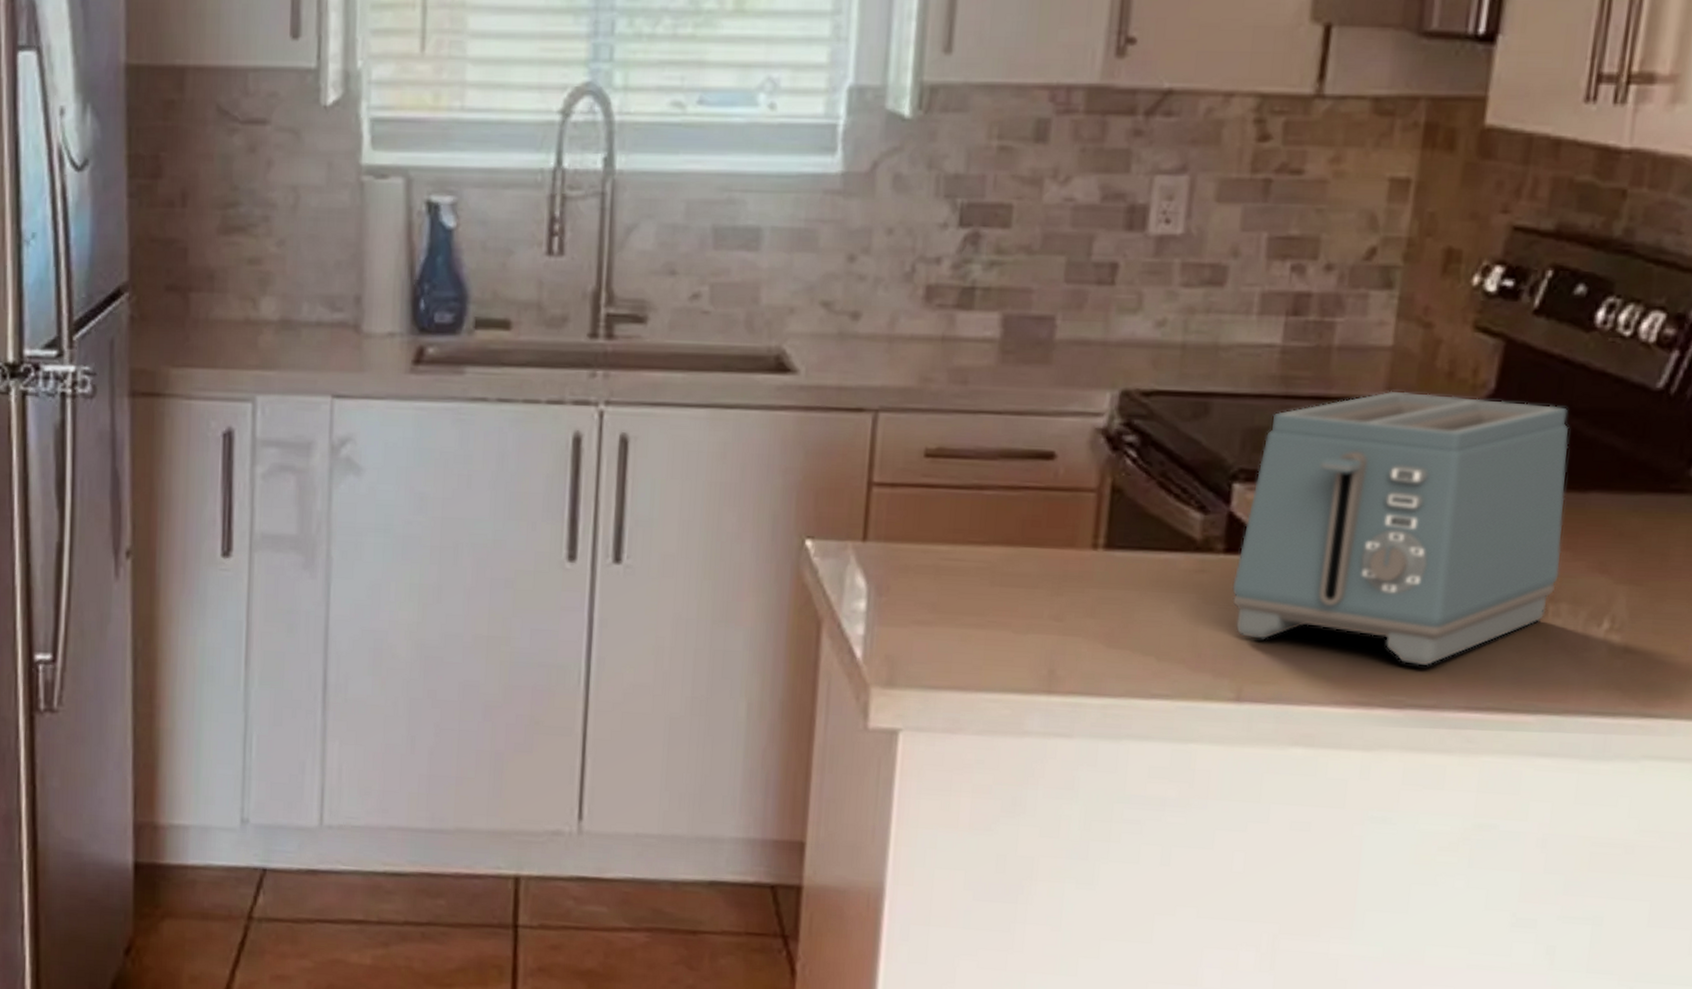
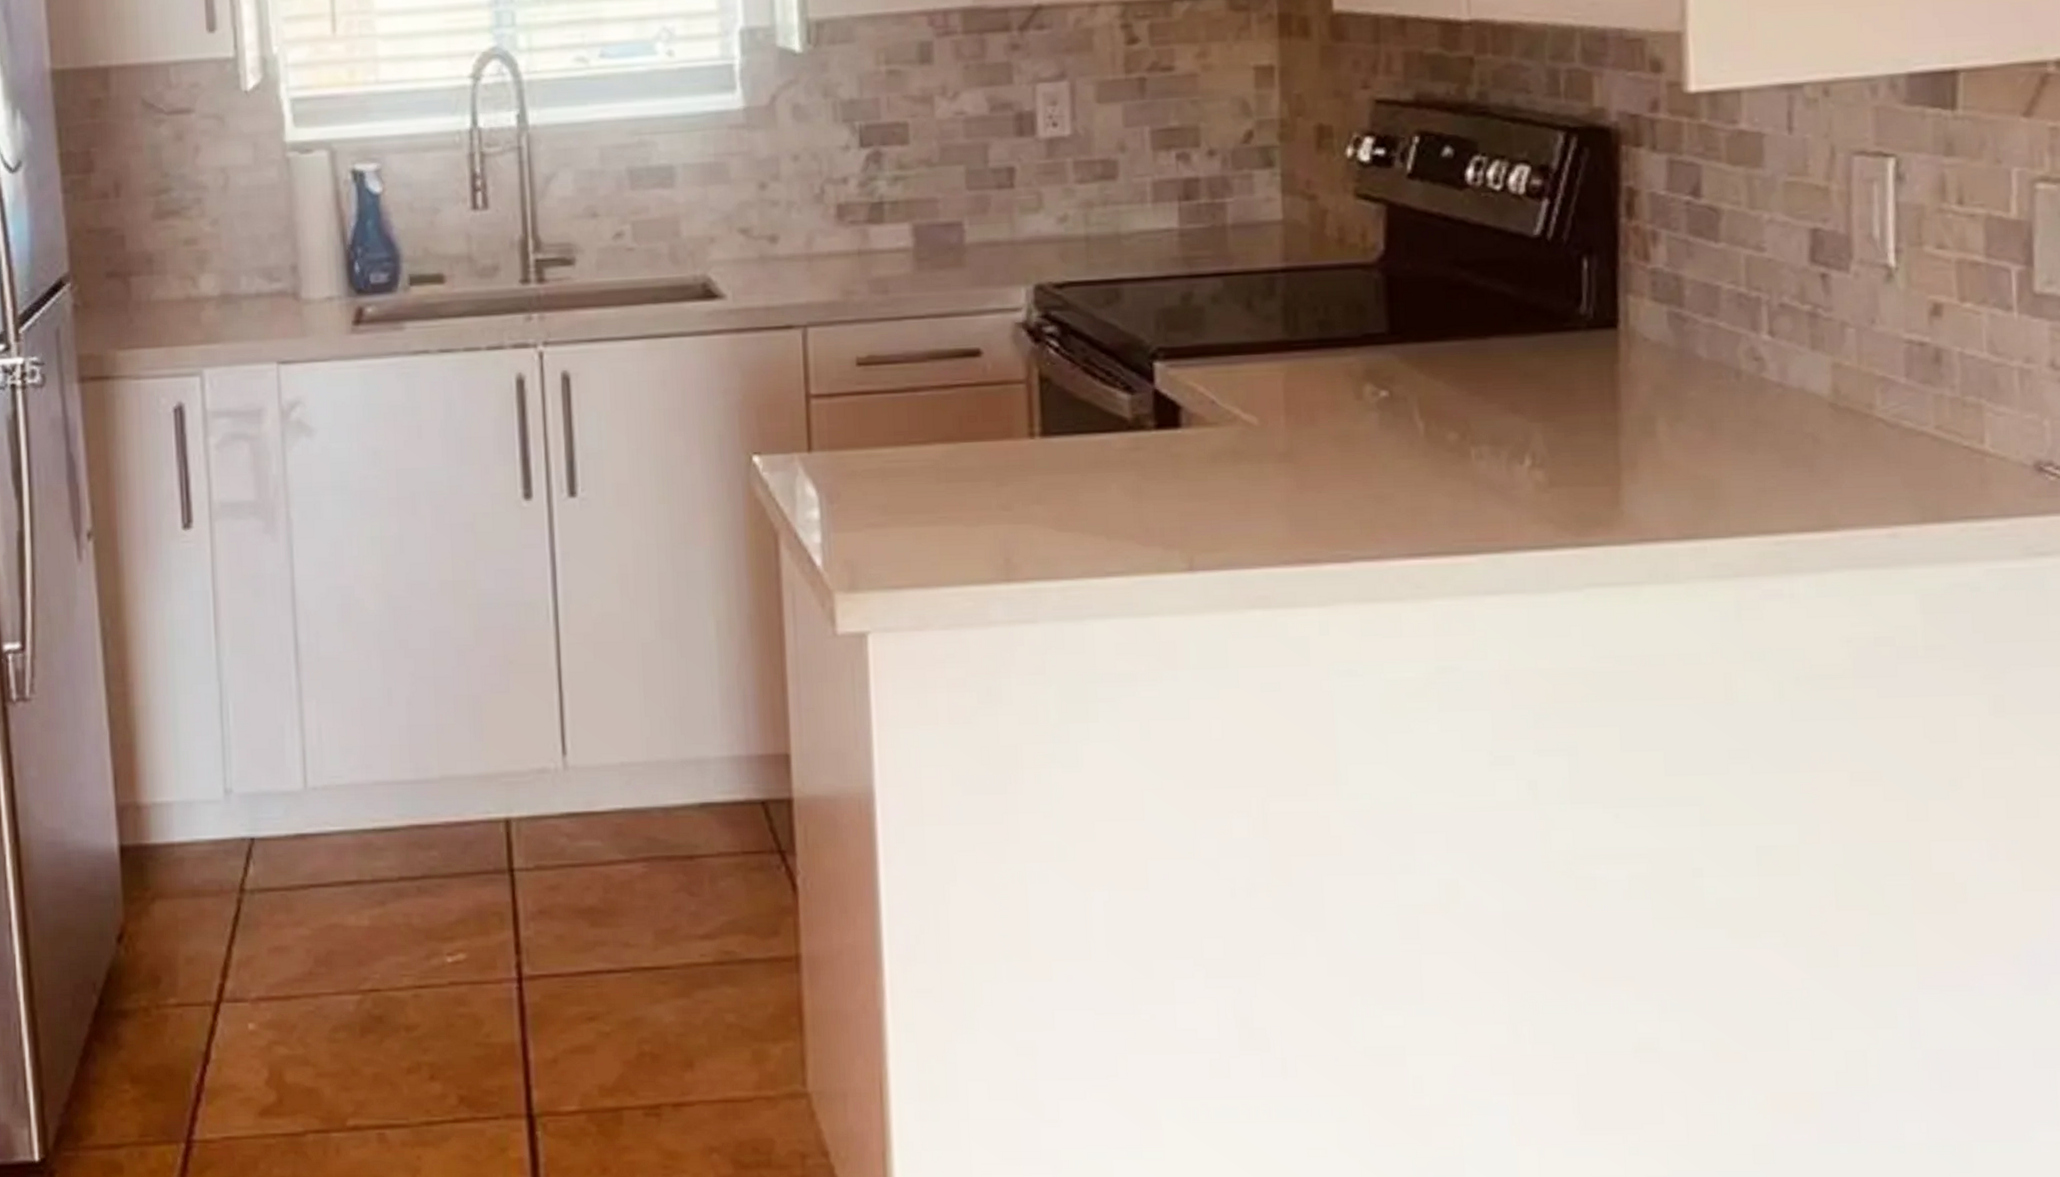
toaster: present [1232,391,1570,667] -> none [1168,260,1475,519]

